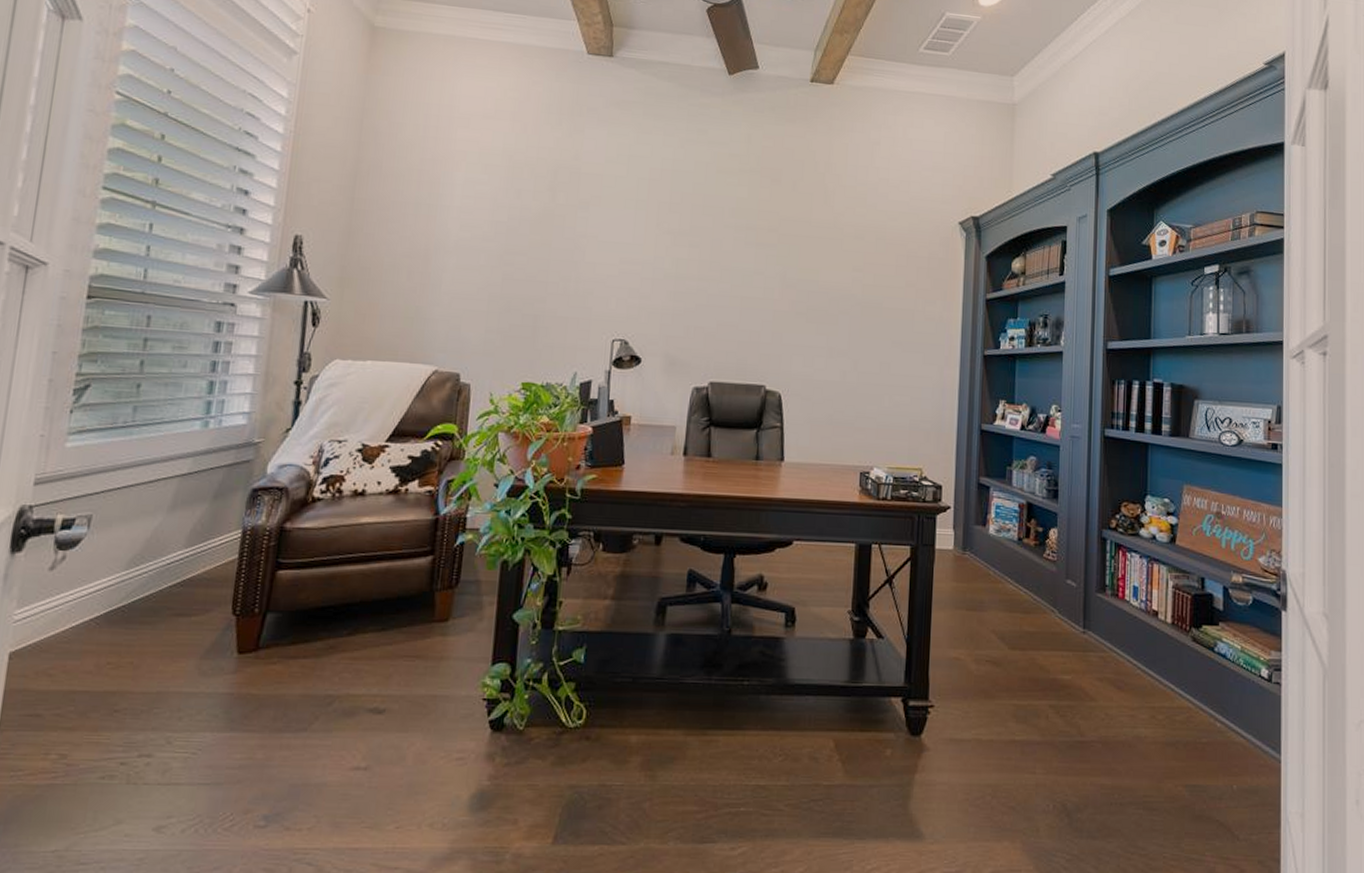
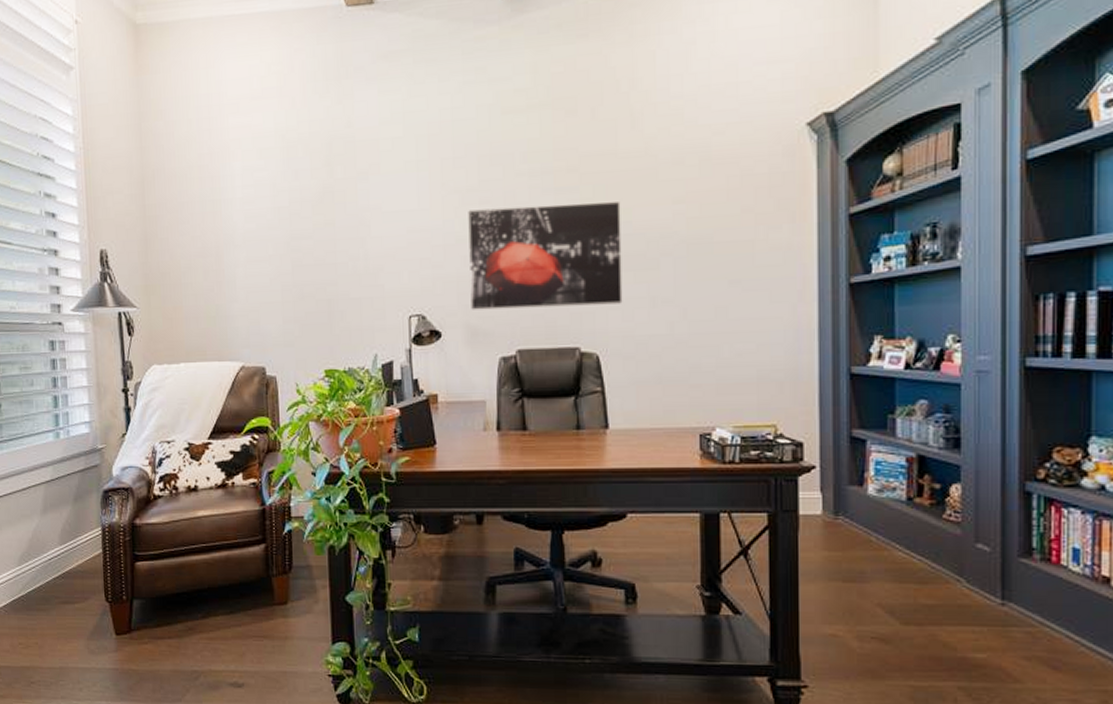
wall art: none [671,251,810,351] -> present [468,202,623,310]

